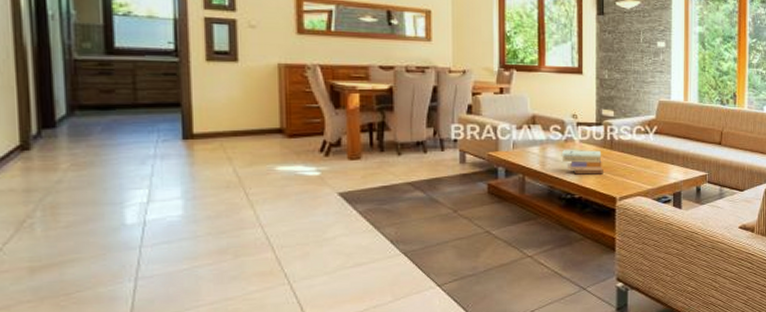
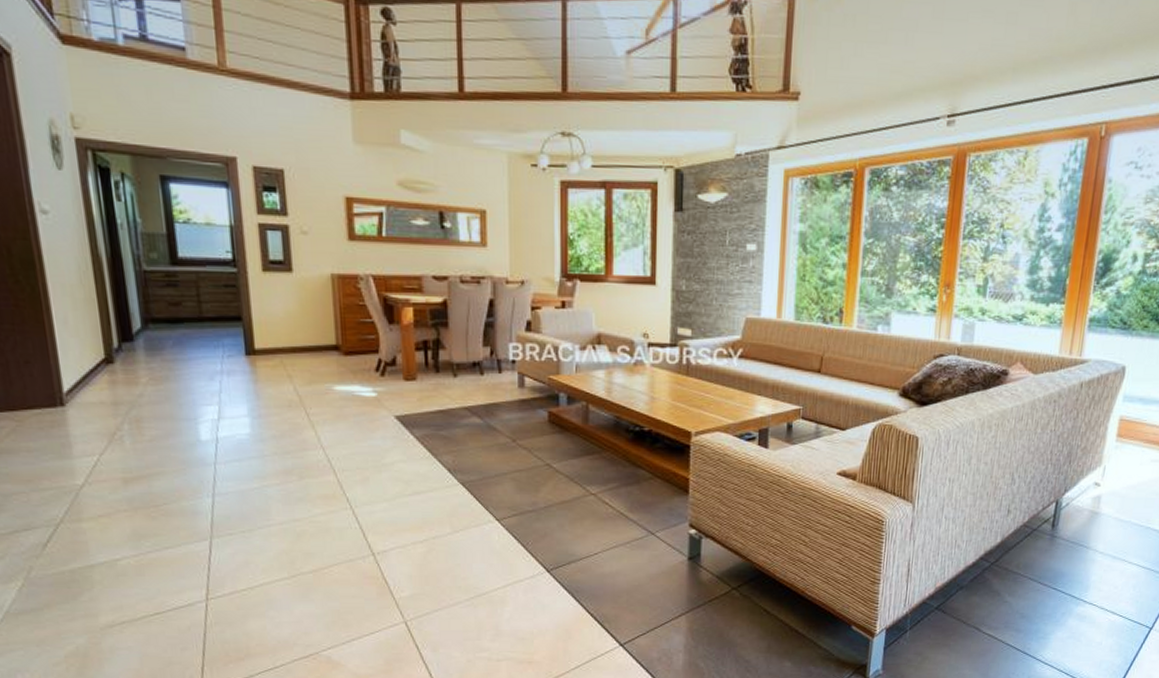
books: present [561,150,603,175] -> none [629,375,677,405]

